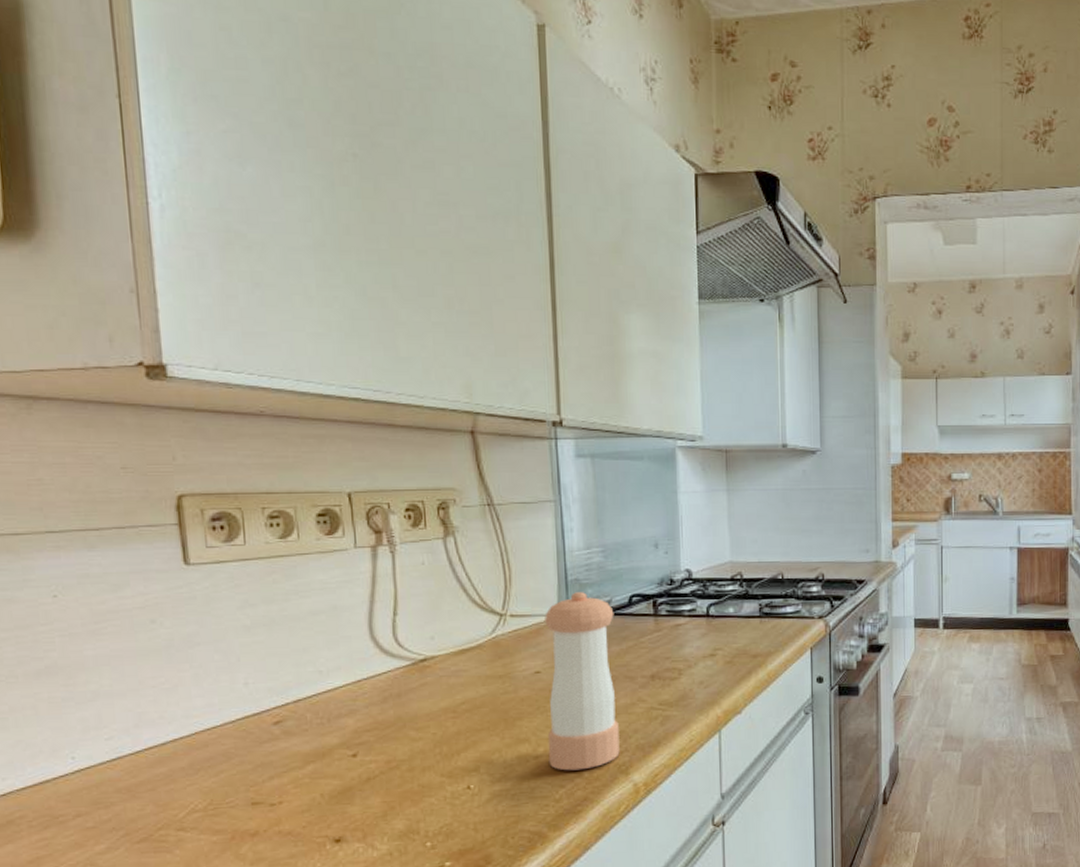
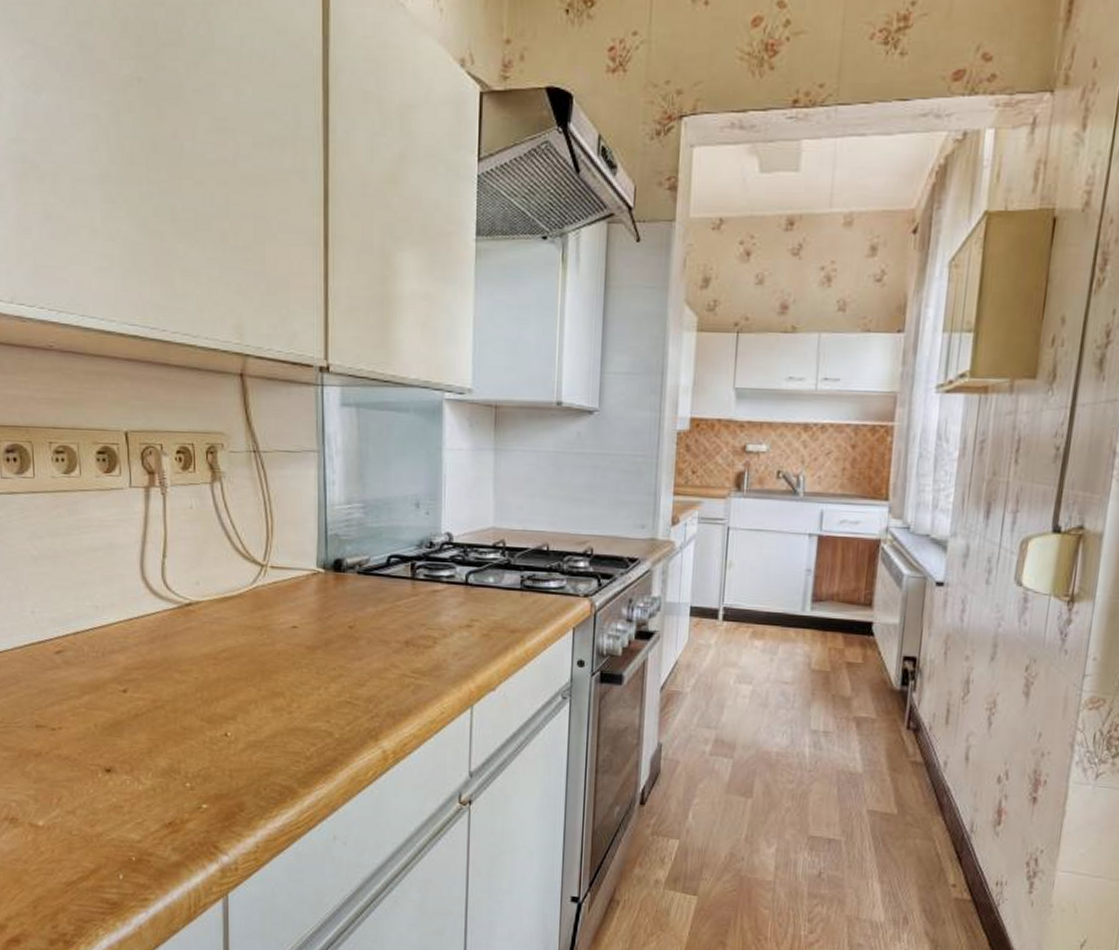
pepper shaker: present [545,592,620,771] -> none [301,548,372,731]

